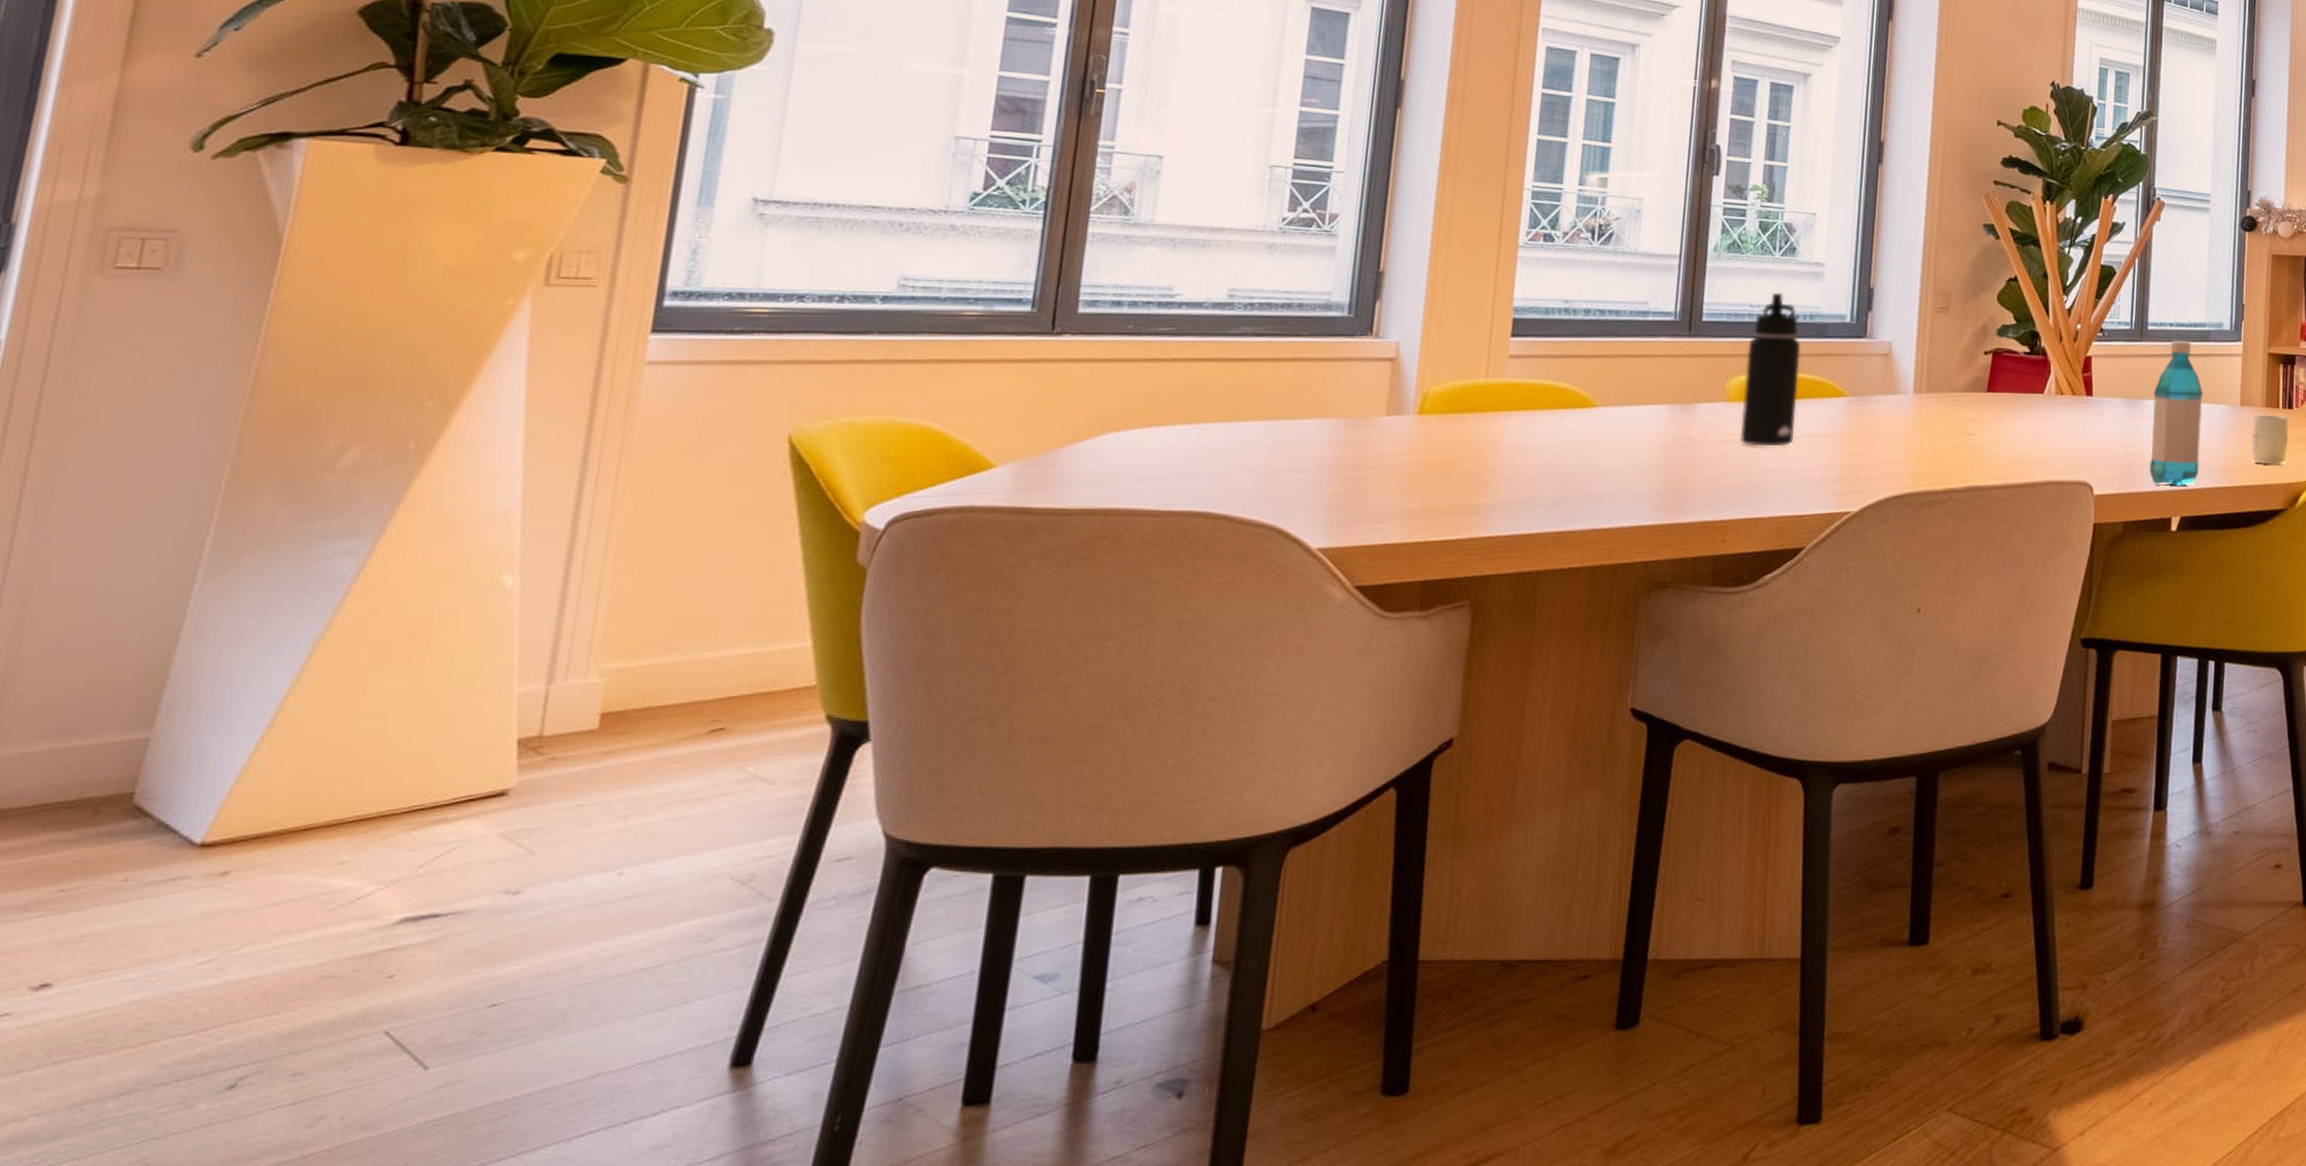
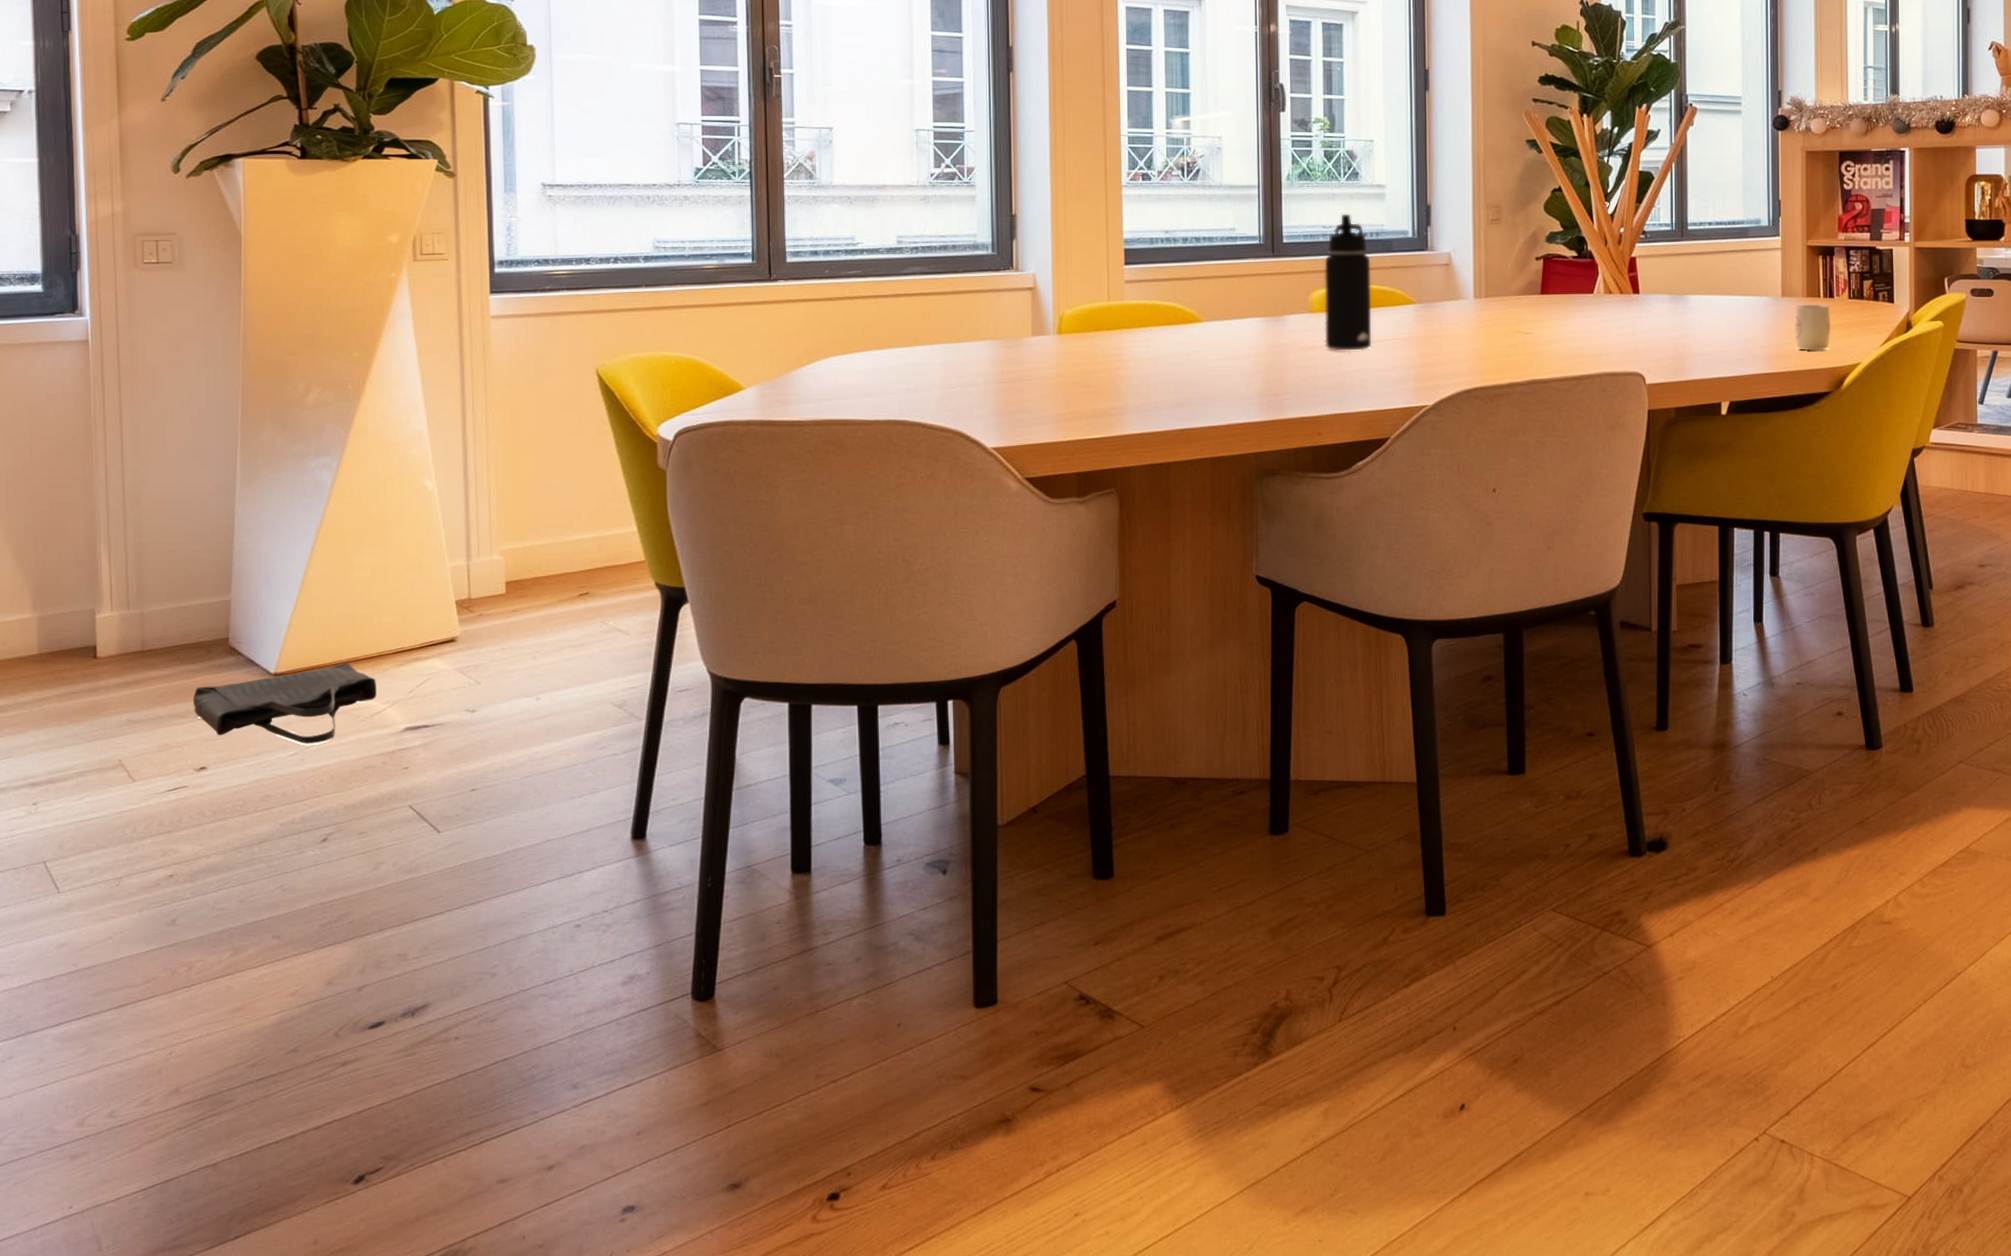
tote bag: none [49,827,368,947] -> present [192,663,377,745]
water bottle: present [2149,340,2203,487] -> none [1697,238,1745,374]

